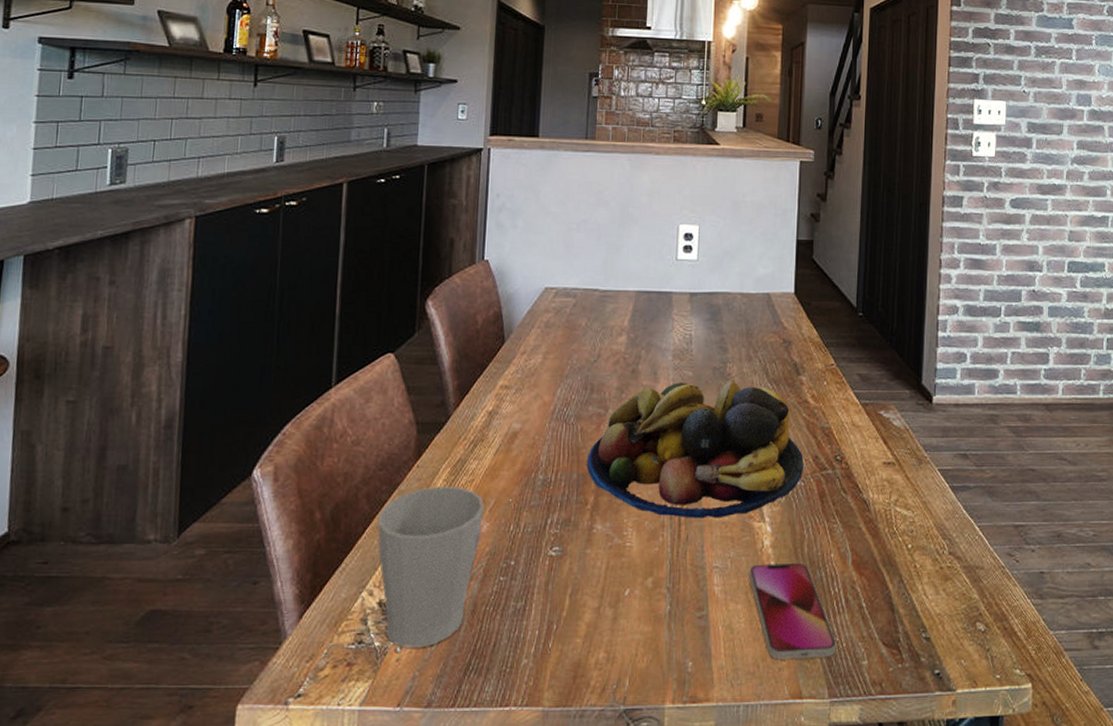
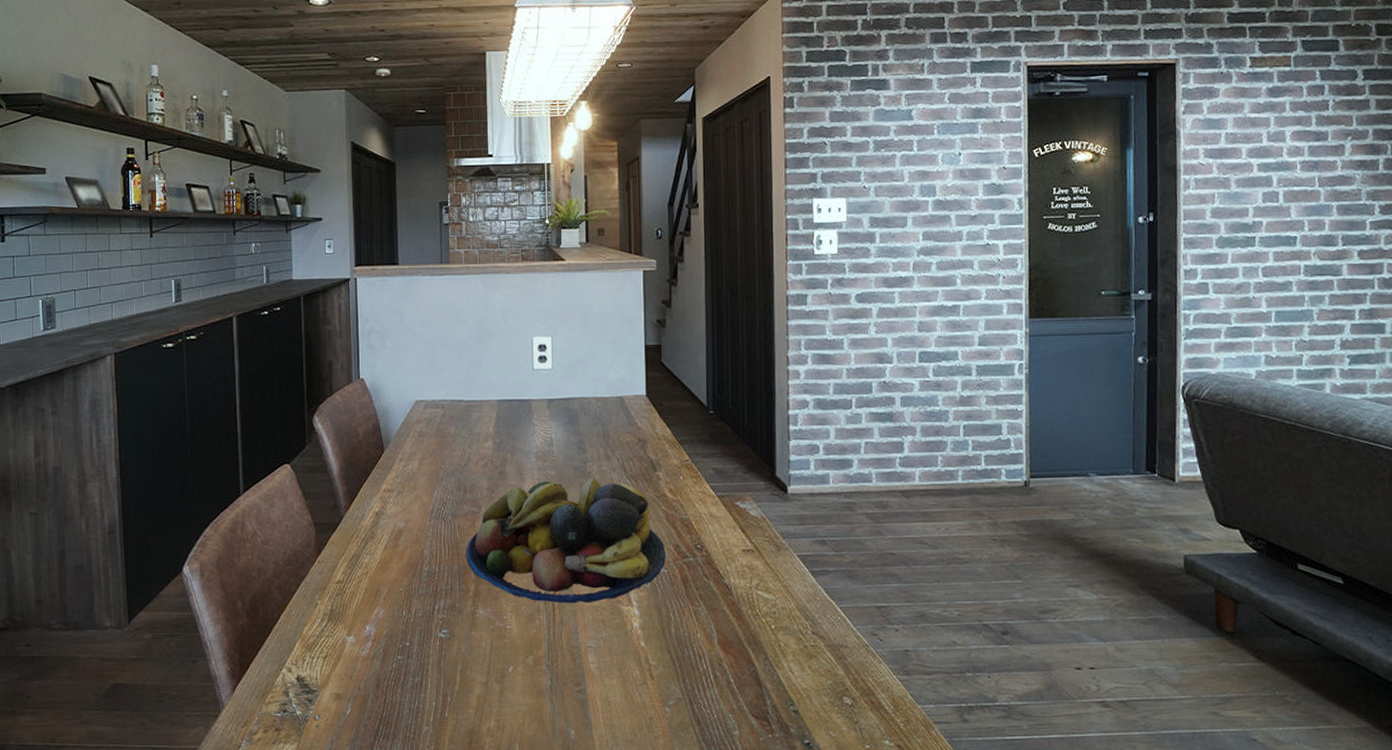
mug: present [377,485,485,649] -> none [288,578,380,717]
smartphone: present [749,562,837,660] -> none [621,642,708,729]

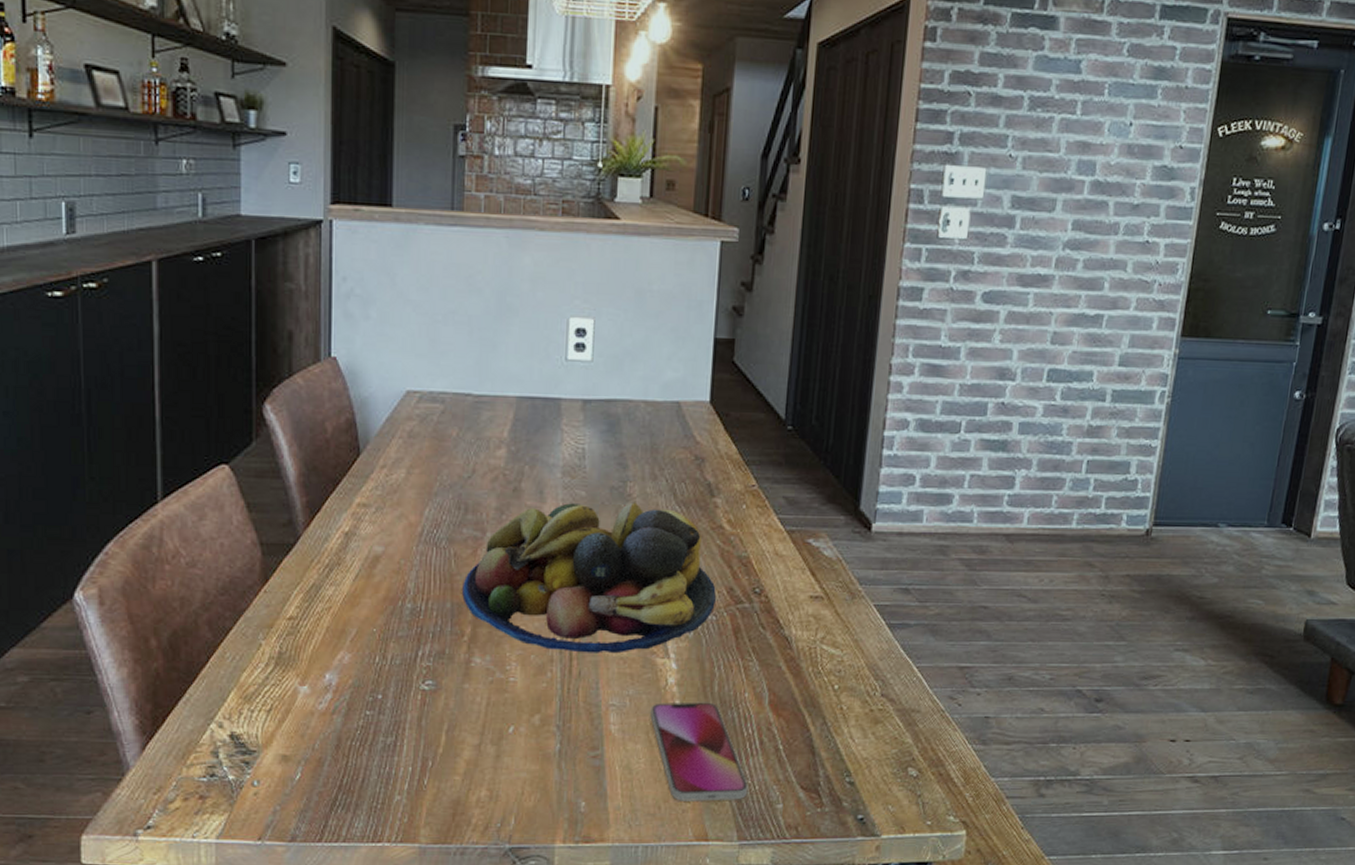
smartphone: none [621,642,708,729] -> present [650,702,749,801]

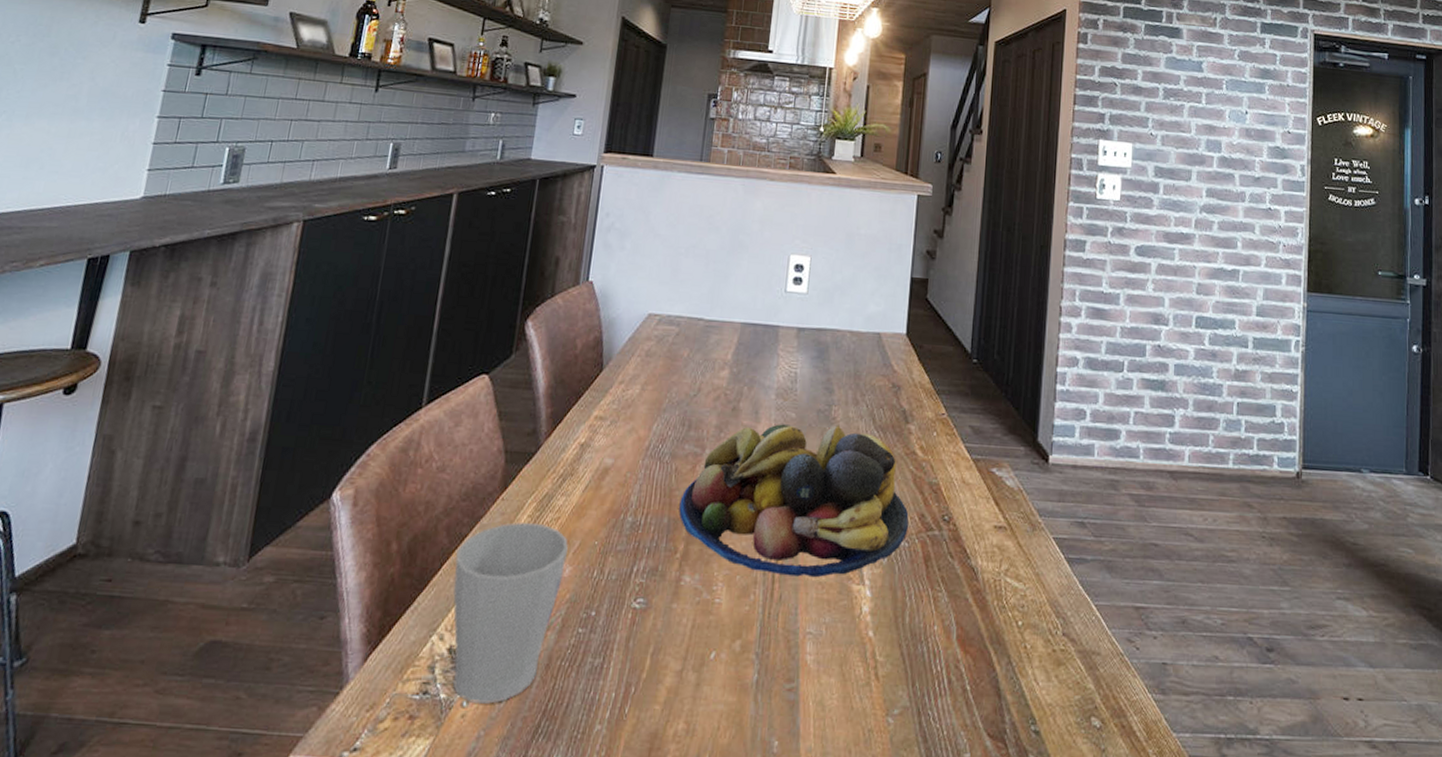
mug: none [221,613,345,783] -> present [453,522,569,705]
smartphone: present [650,702,749,801] -> none [844,632,937,747]

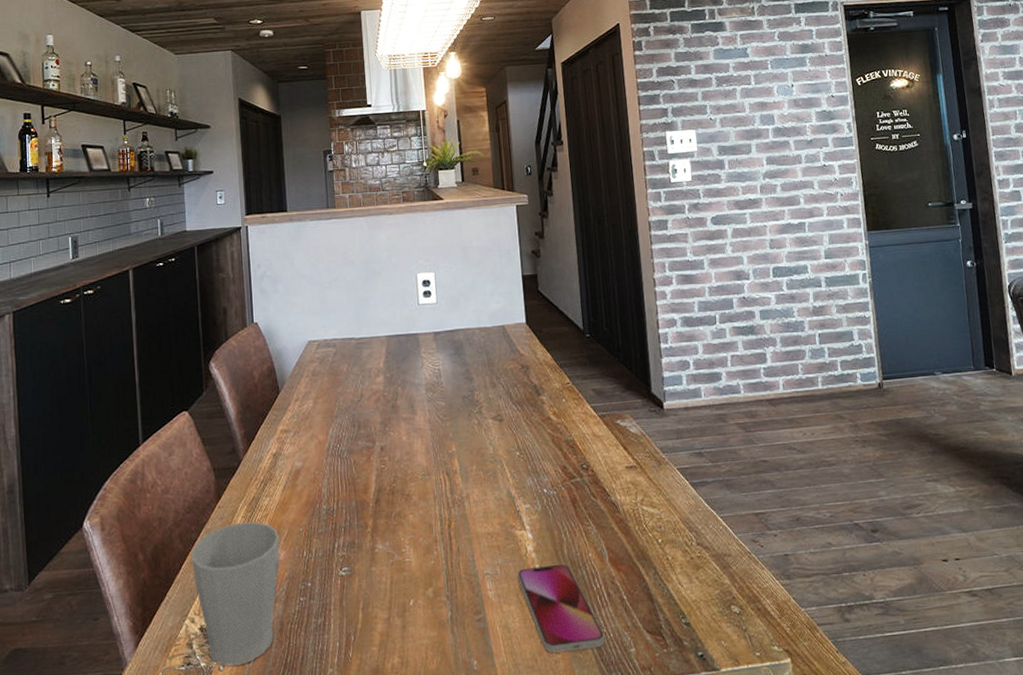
fruit bowl: present [679,424,909,578] -> none [362,406,554,532]
smartphone: none [844,632,937,747] -> present [517,564,605,653]

